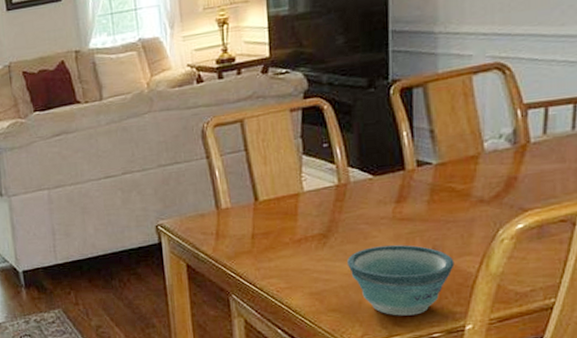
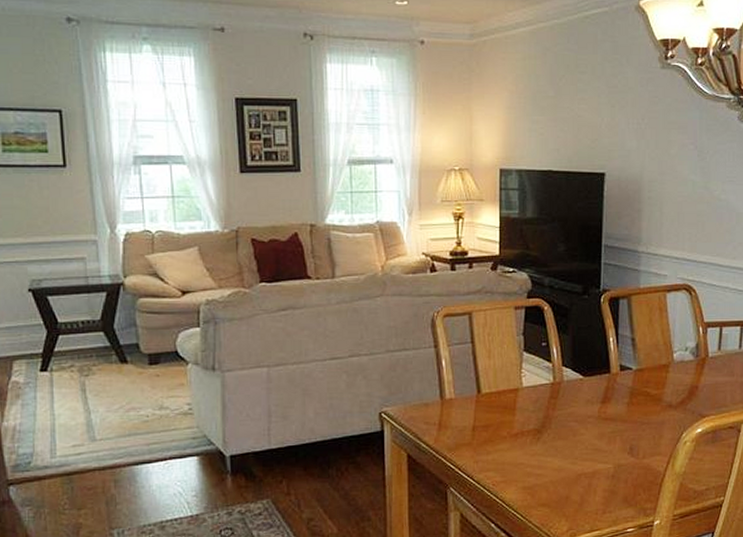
bowl: present [347,245,455,316] -> none [558,443,647,511]

